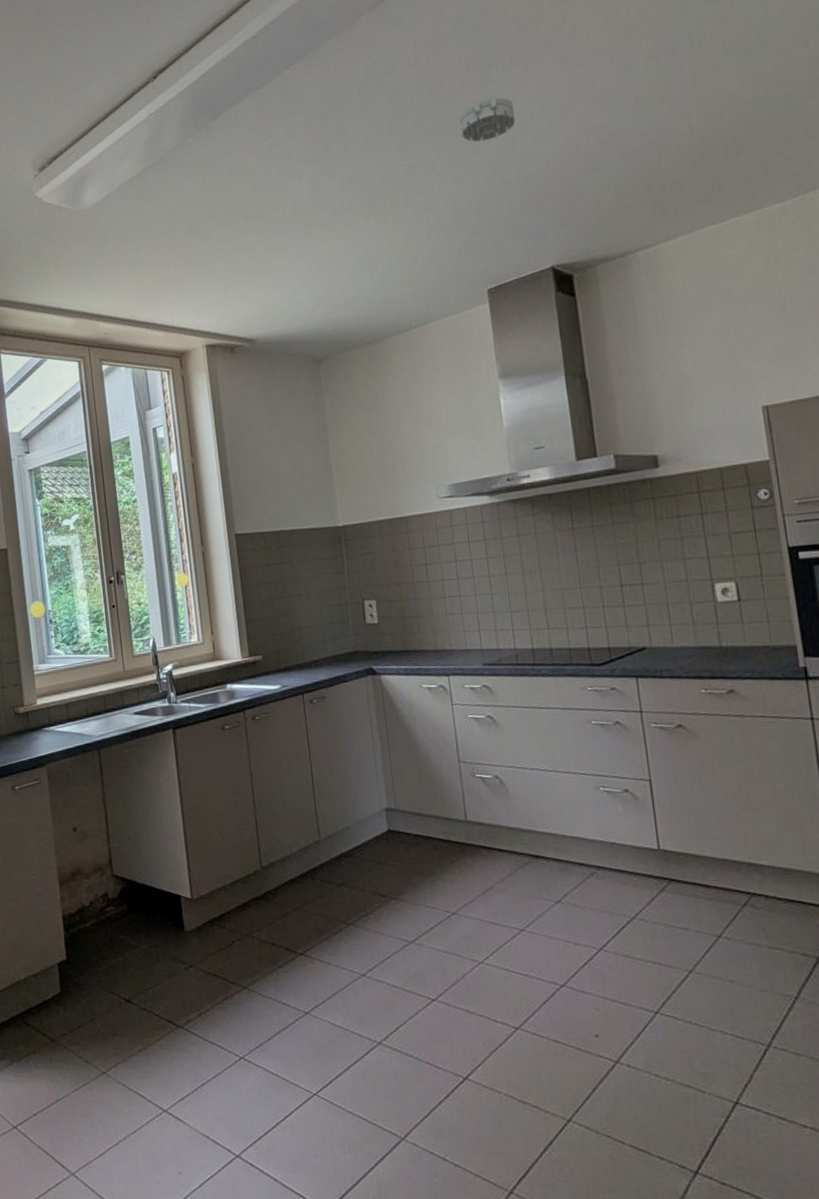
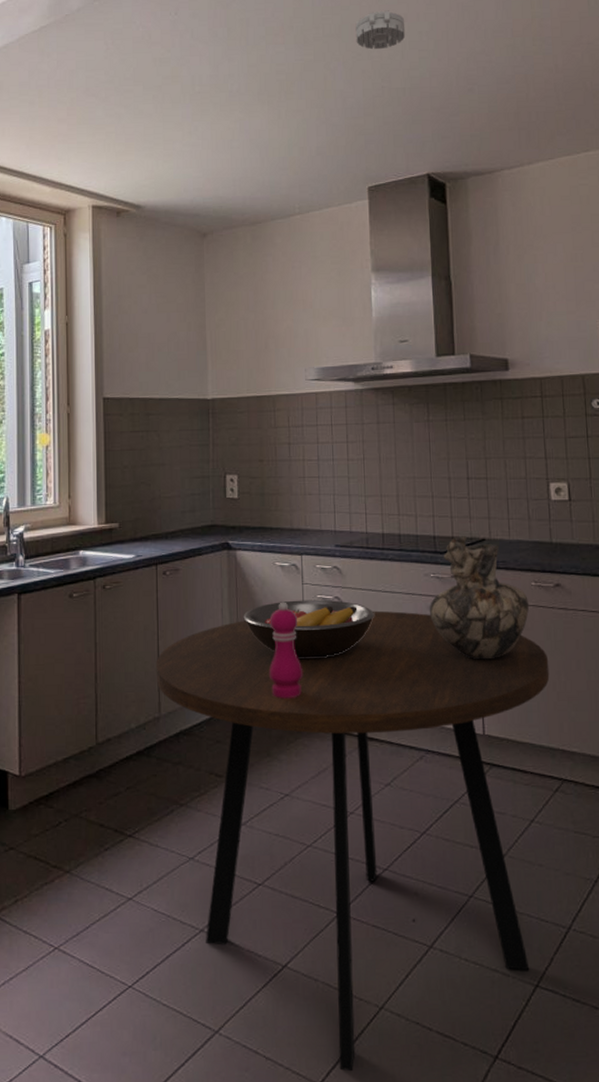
dining table: none [311,727,729,1181] -> present [156,610,550,1072]
fruit bowl: none [394,719,531,779] -> present [243,599,375,658]
pepper mill: none [421,723,461,819] -> present [269,602,304,699]
vase: none [588,645,700,773] -> present [429,535,529,660]

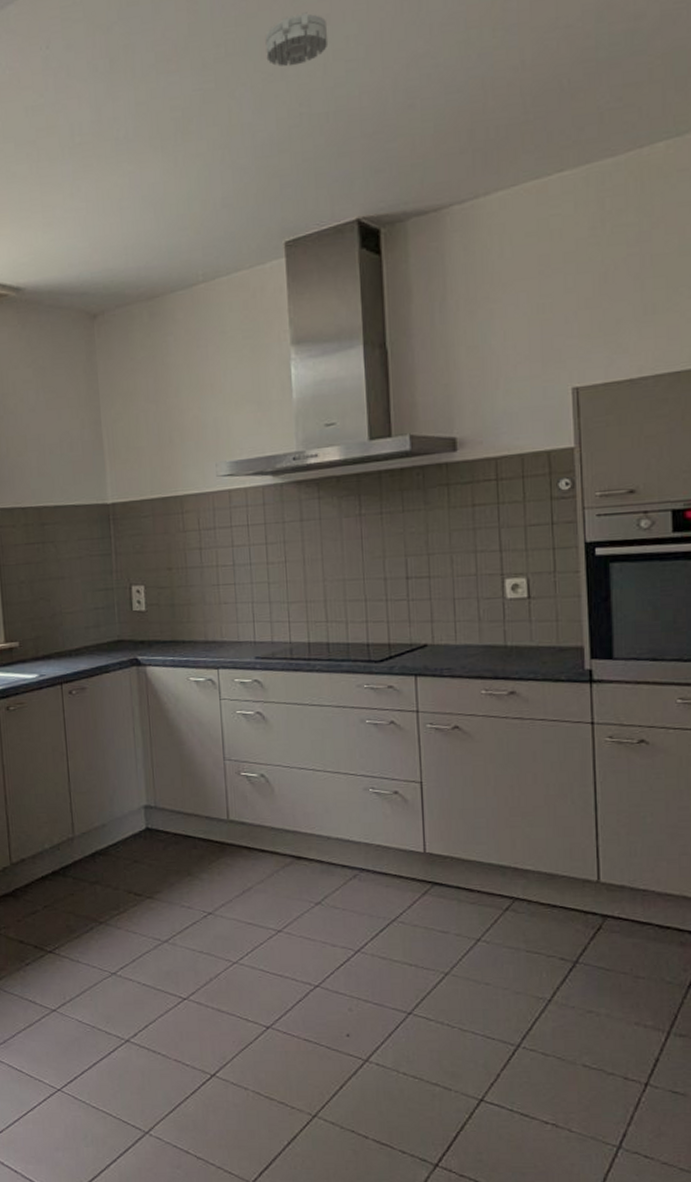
dining table: present [156,610,550,1072] -> none [66,725,501,1173]
fruit bowl: present [243,599,375,658] -> none [156,715,302,777]
pepper mill: present [269,602,304,699] -> none [185,718,224,818]
vase: present [429,535,529,660] -> none [362,641,478,775]

